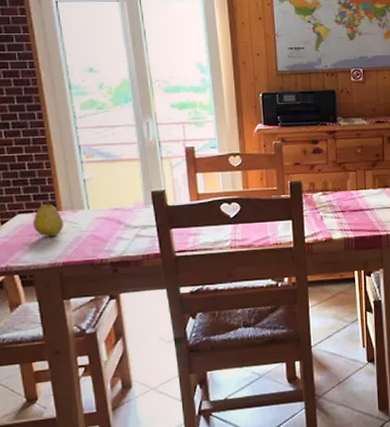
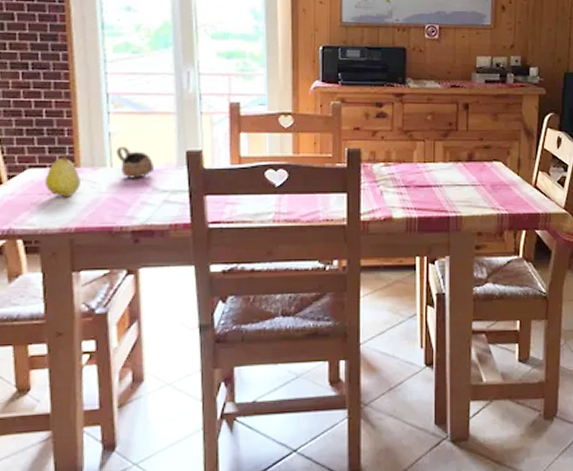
cup: none [91,190,125,218] -> present [116,146,154,179]

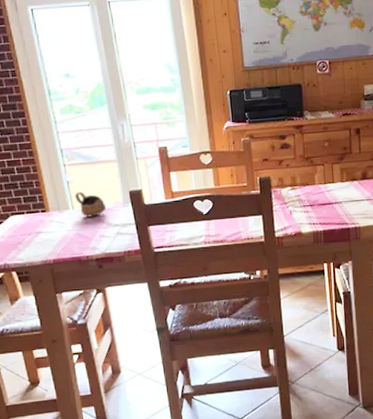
fruit: present [44,156,82,198] -> none [24,203,53,237]

